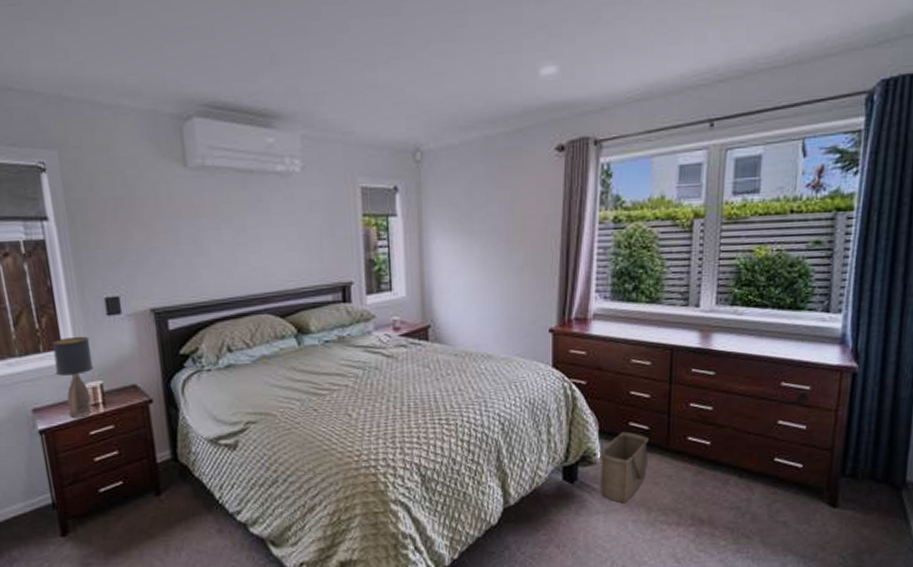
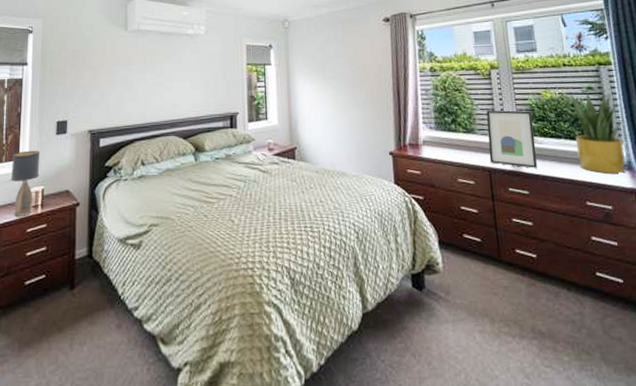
basket: present [600,431,650,504] -> none [442,243,485,313]
picture frame: none [674,273,738,345] -> present [486,110,537,168]
planter: none [783,247,853,350] -> present [570,91,626,175]

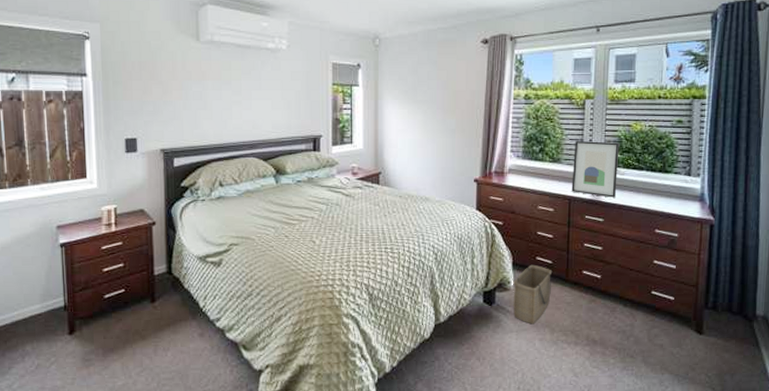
table lamp: present [10,150,40,217] -> none [79,168,111,234]
basket: none [442,243,485,313] -> present [513,264,553,324]
planter: present [570,91,626,175] -> none [655,125,708,205]

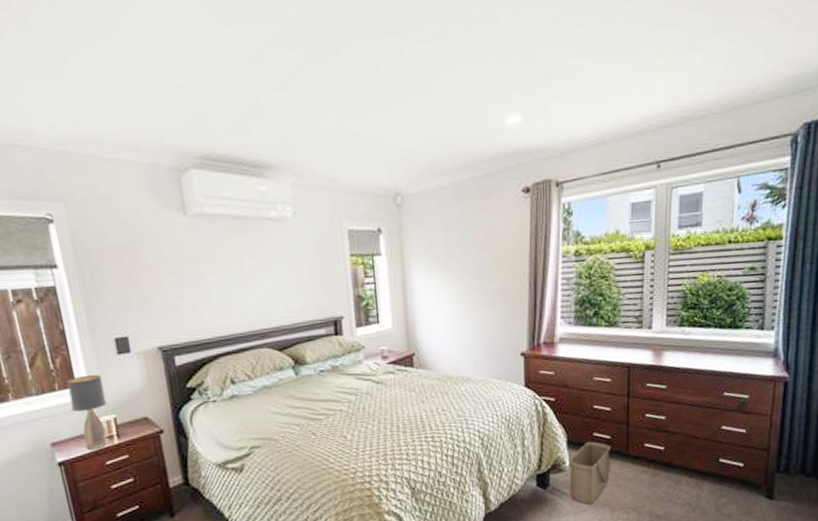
table lamp: none [79,168,111,234] -> present [66,374,107,450]
picture frame: present [571,140,620,198] -> none [630,298,684,361]

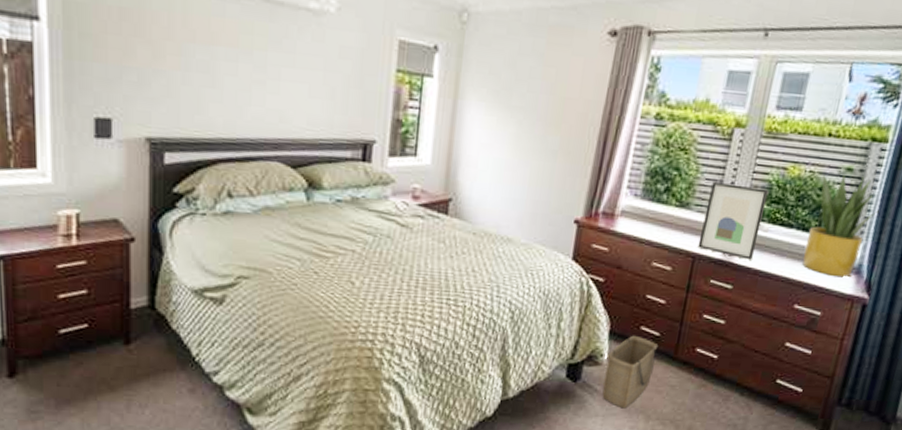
table lamp: present [66,374,107,450] -> none [25,155,71,247]
picture frame: none [630,298,684,361] -> present [697,181,769,260]
planter: none [724,272,784,363] -> present [802,174,877,278]

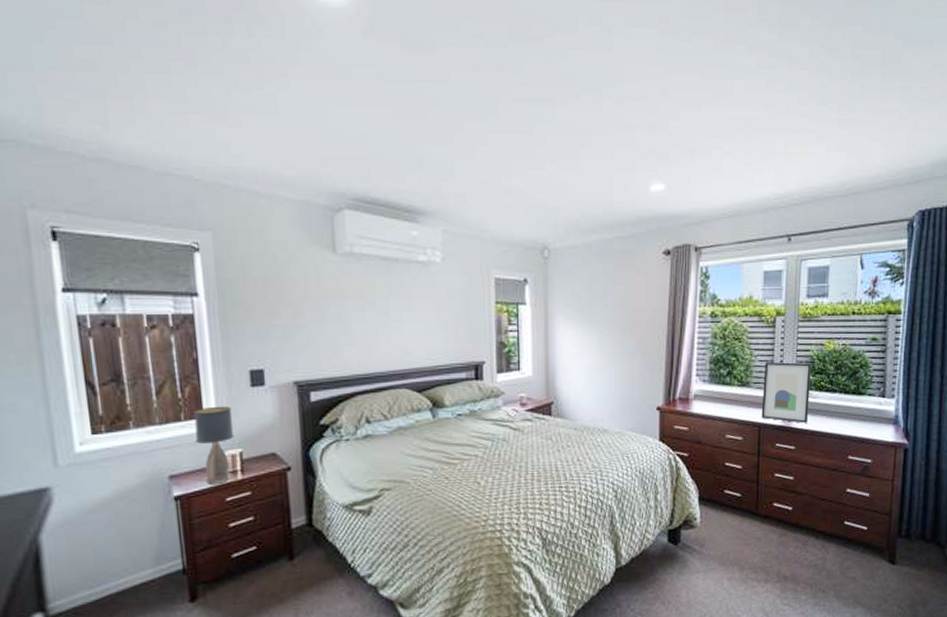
table lamp: none [25,155,71,247] -> present [193,406,235,484]
basket: present [602,335,659,409] -> none [700,498,742,563]
planter: present [802,174,877,278] -> none [849,343,903,429]

